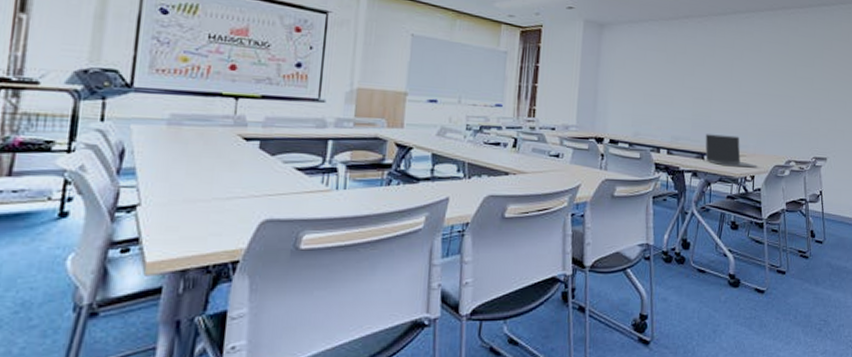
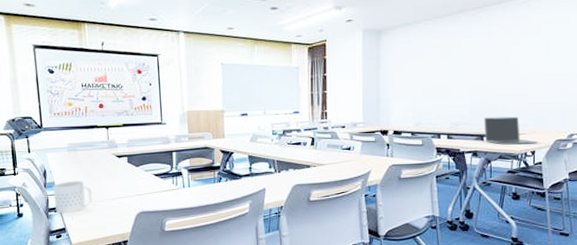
mug: none [128,168,195,217] -> present [52,180,93,214]

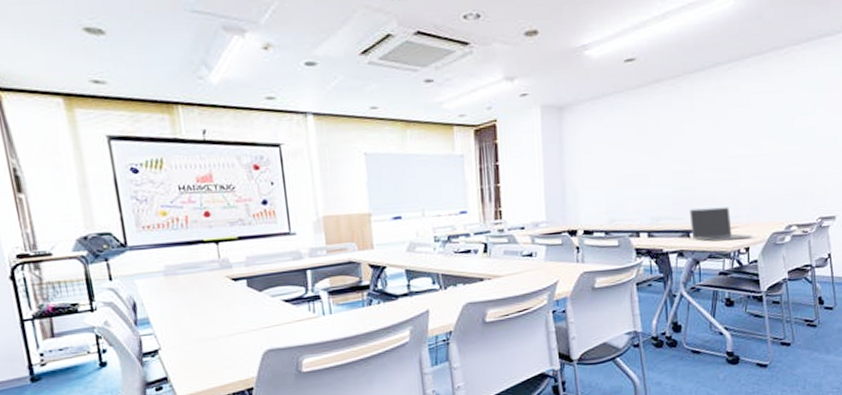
mug: present [52,180,93,214] -> none [146,313,203,359]

